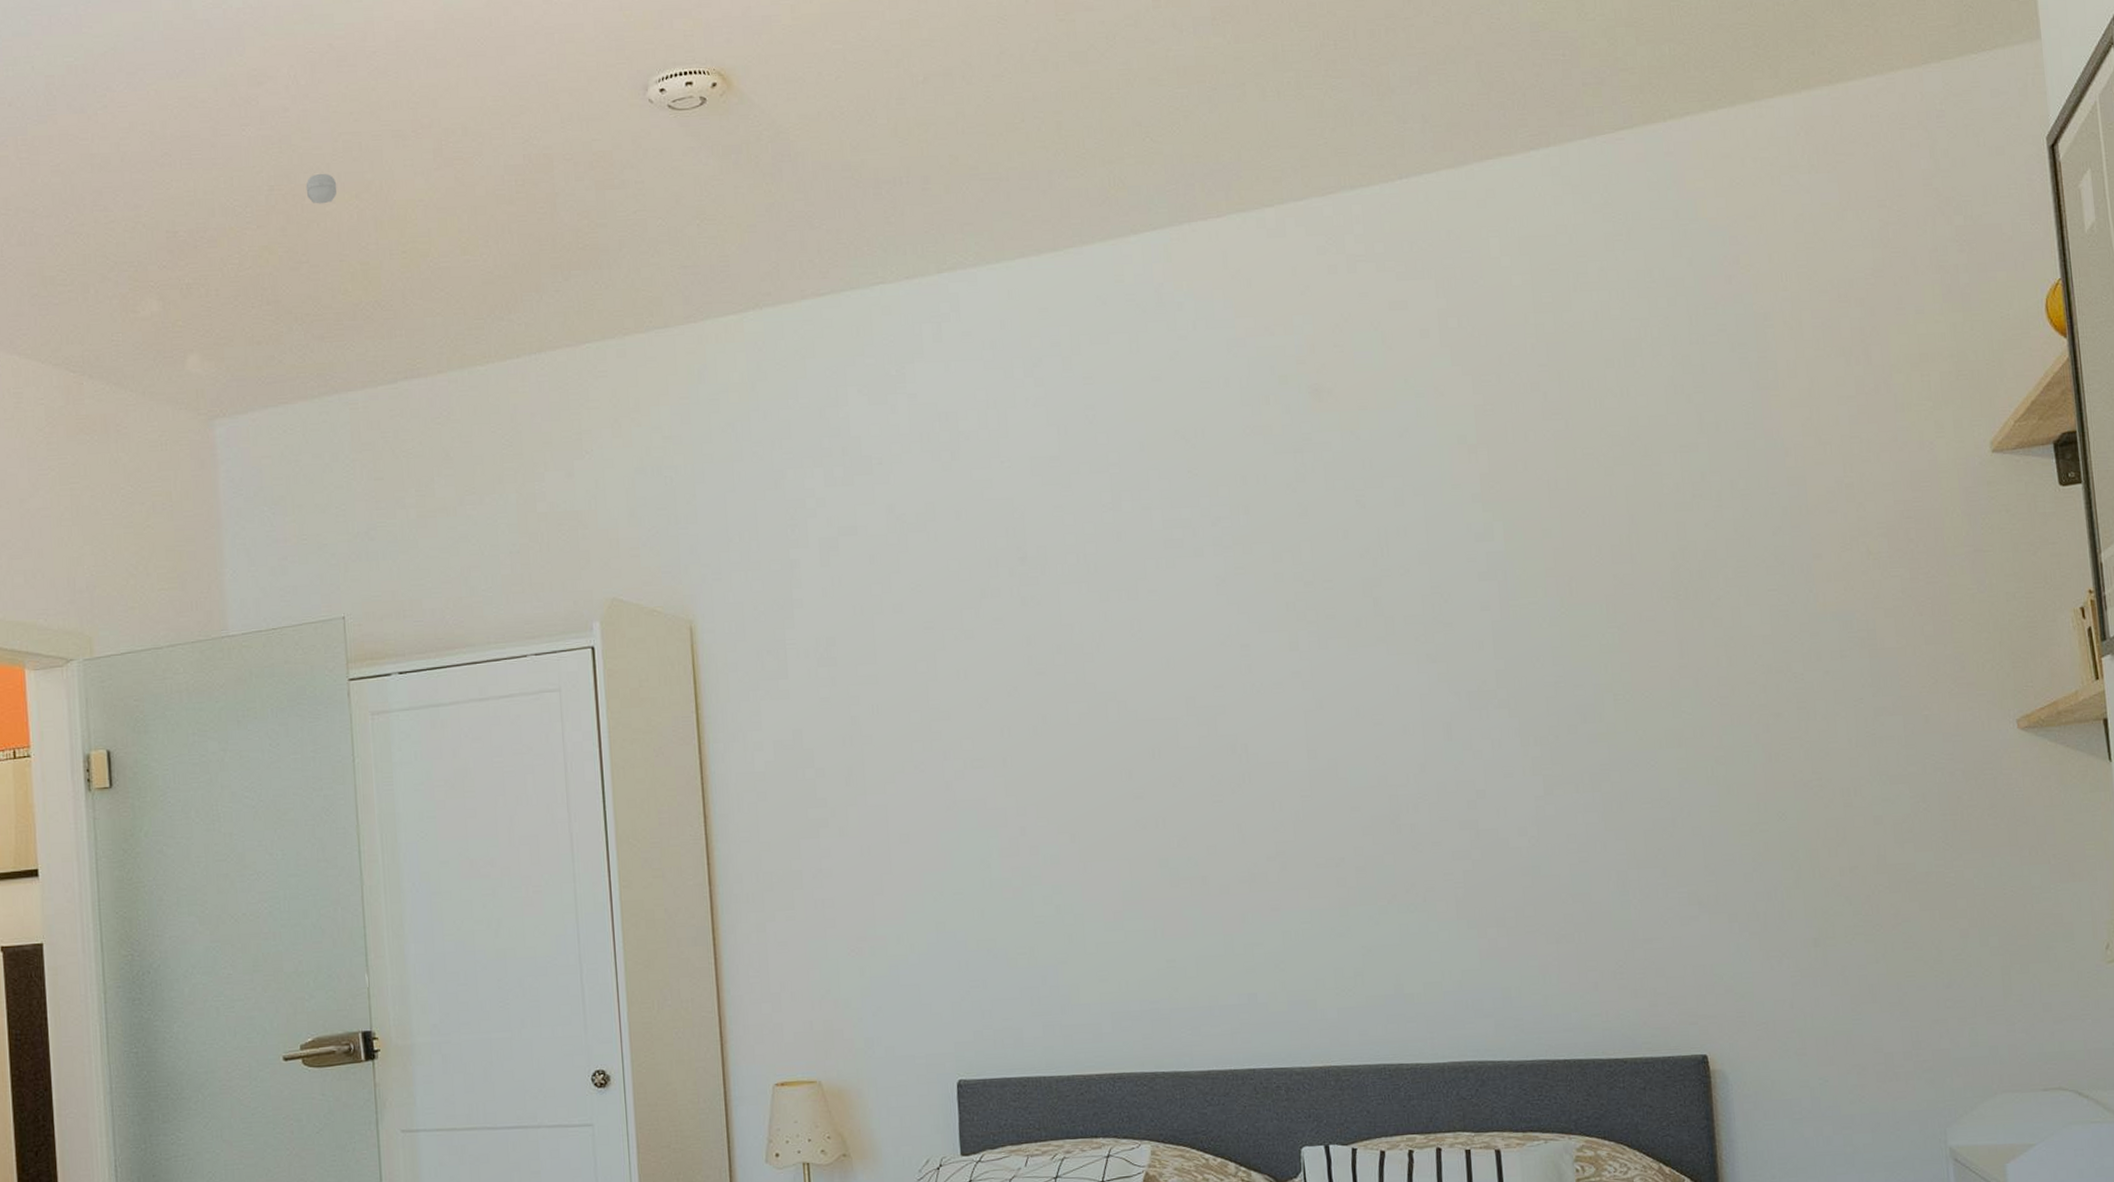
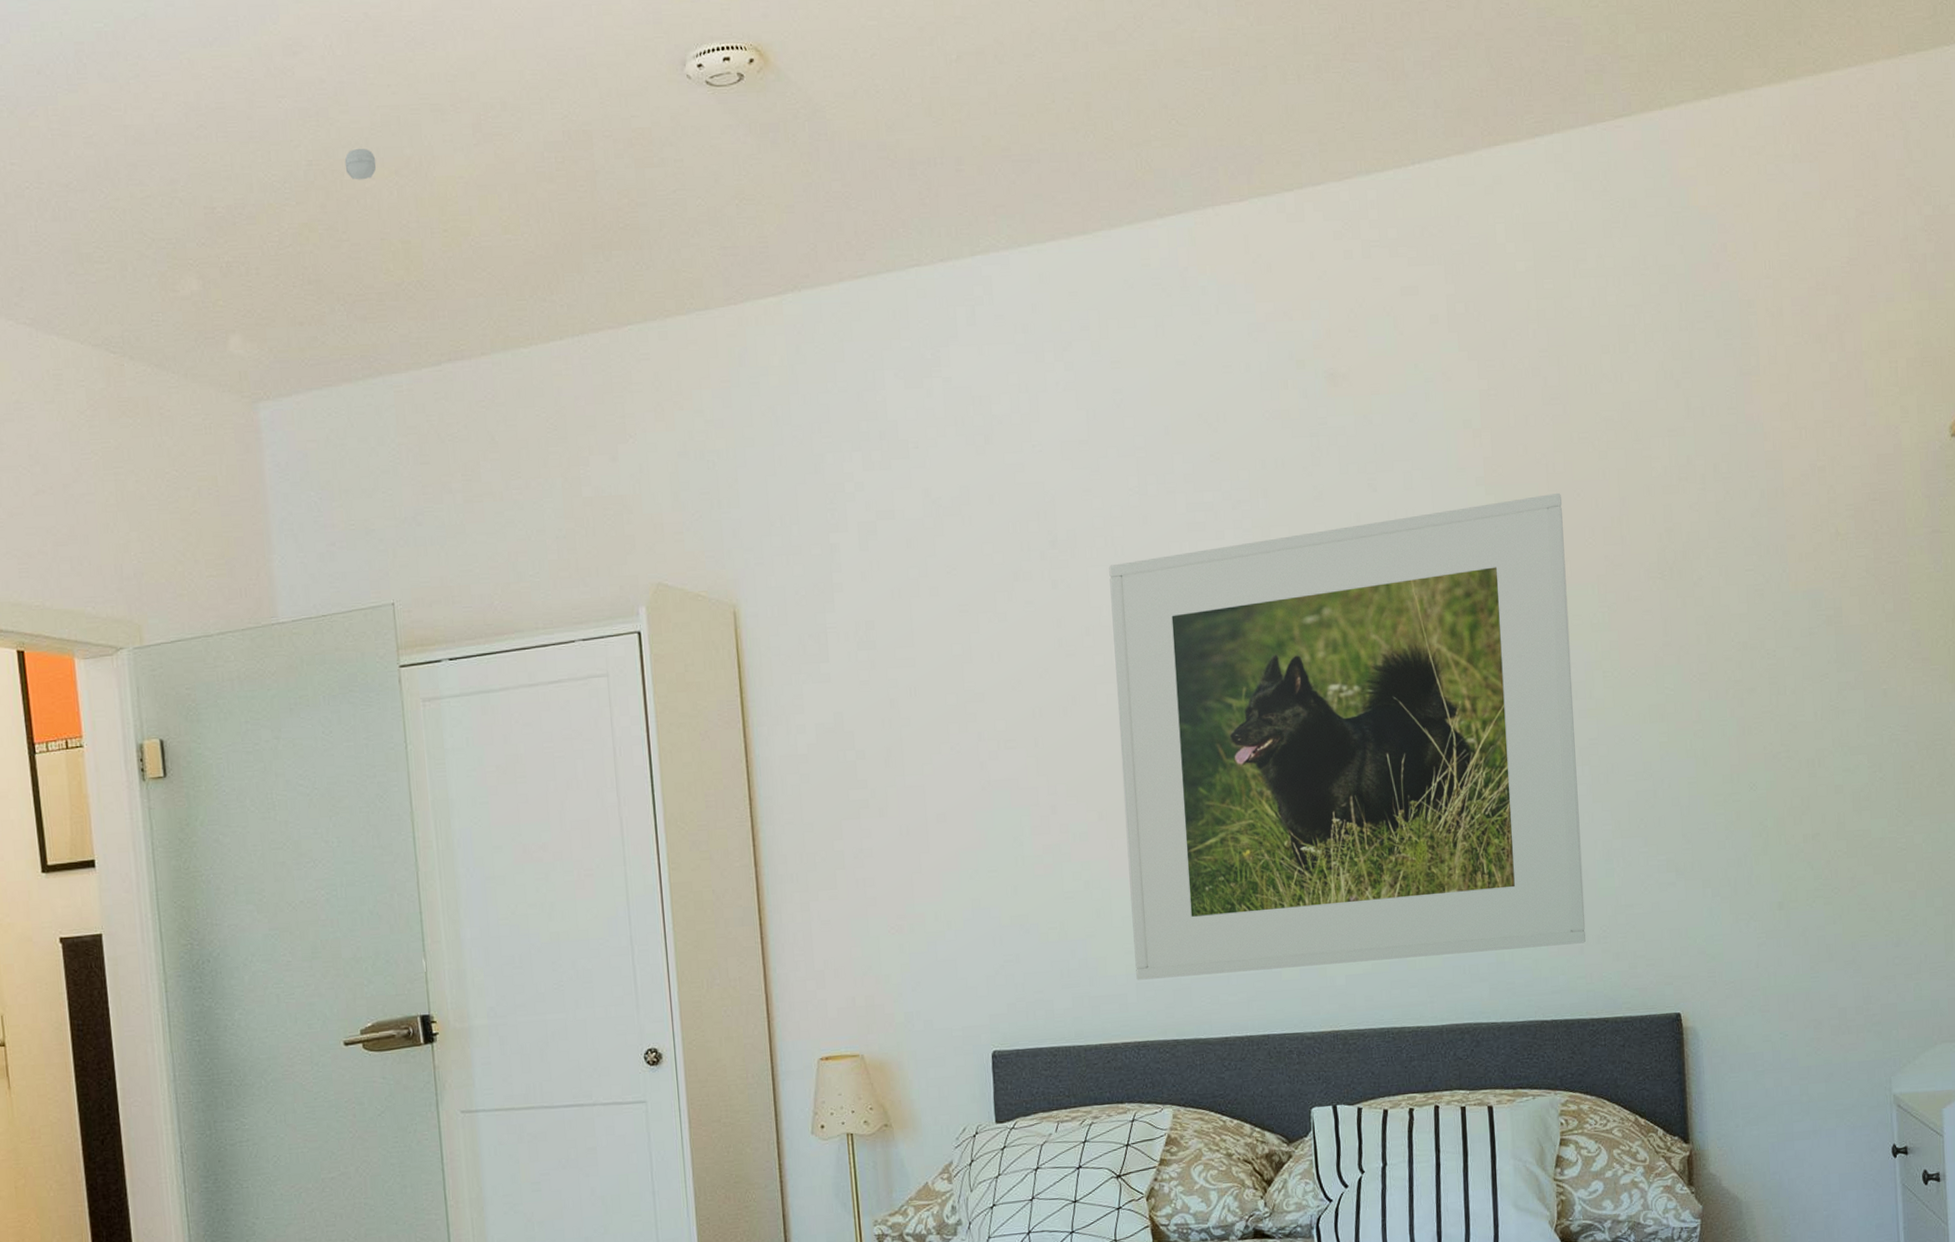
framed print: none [1081,509,1601,1009] -> present [1109,492,1587,980]

